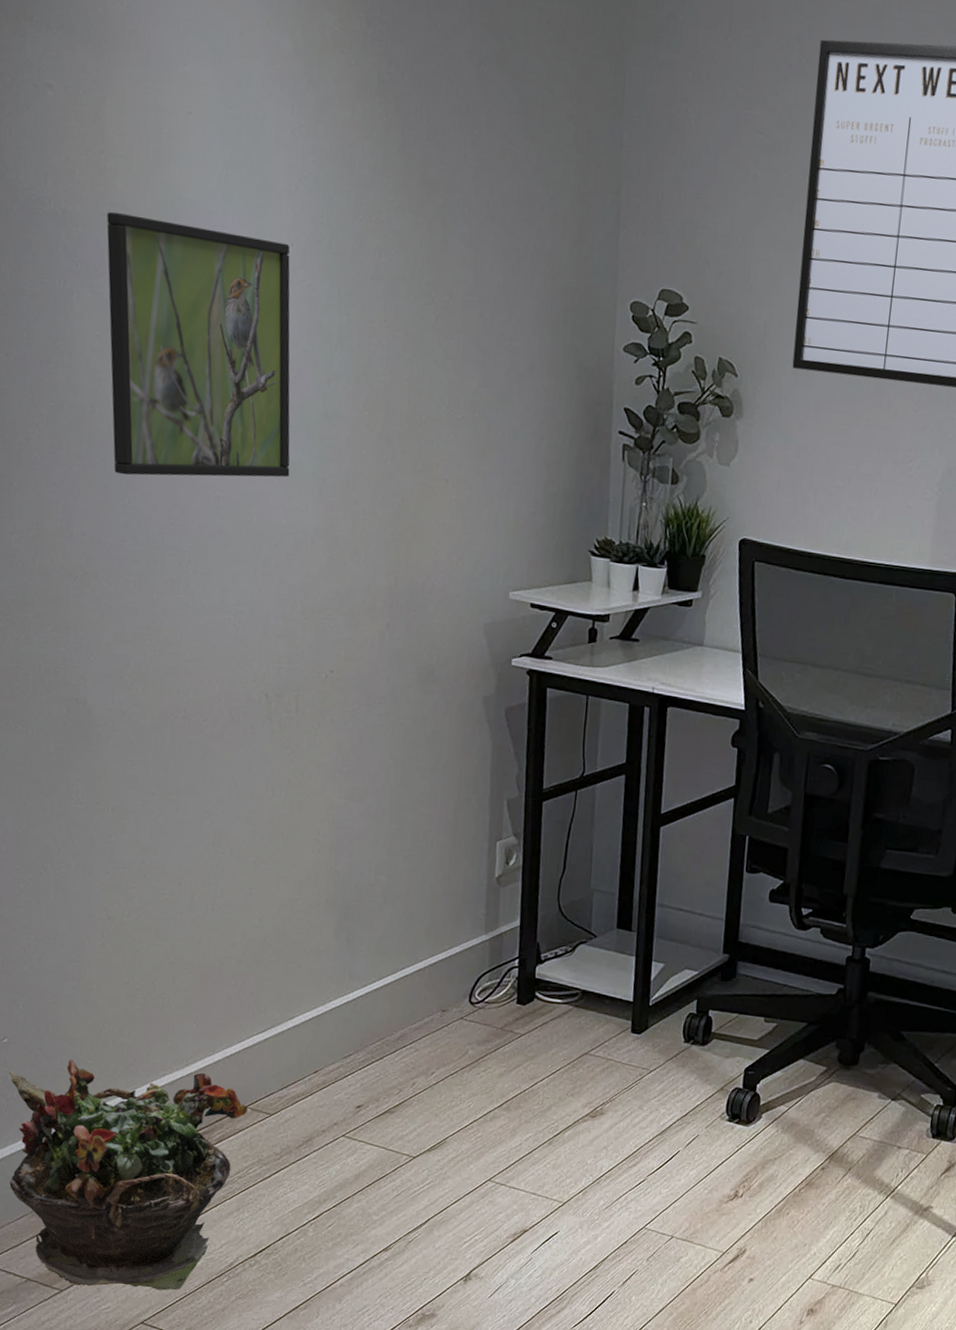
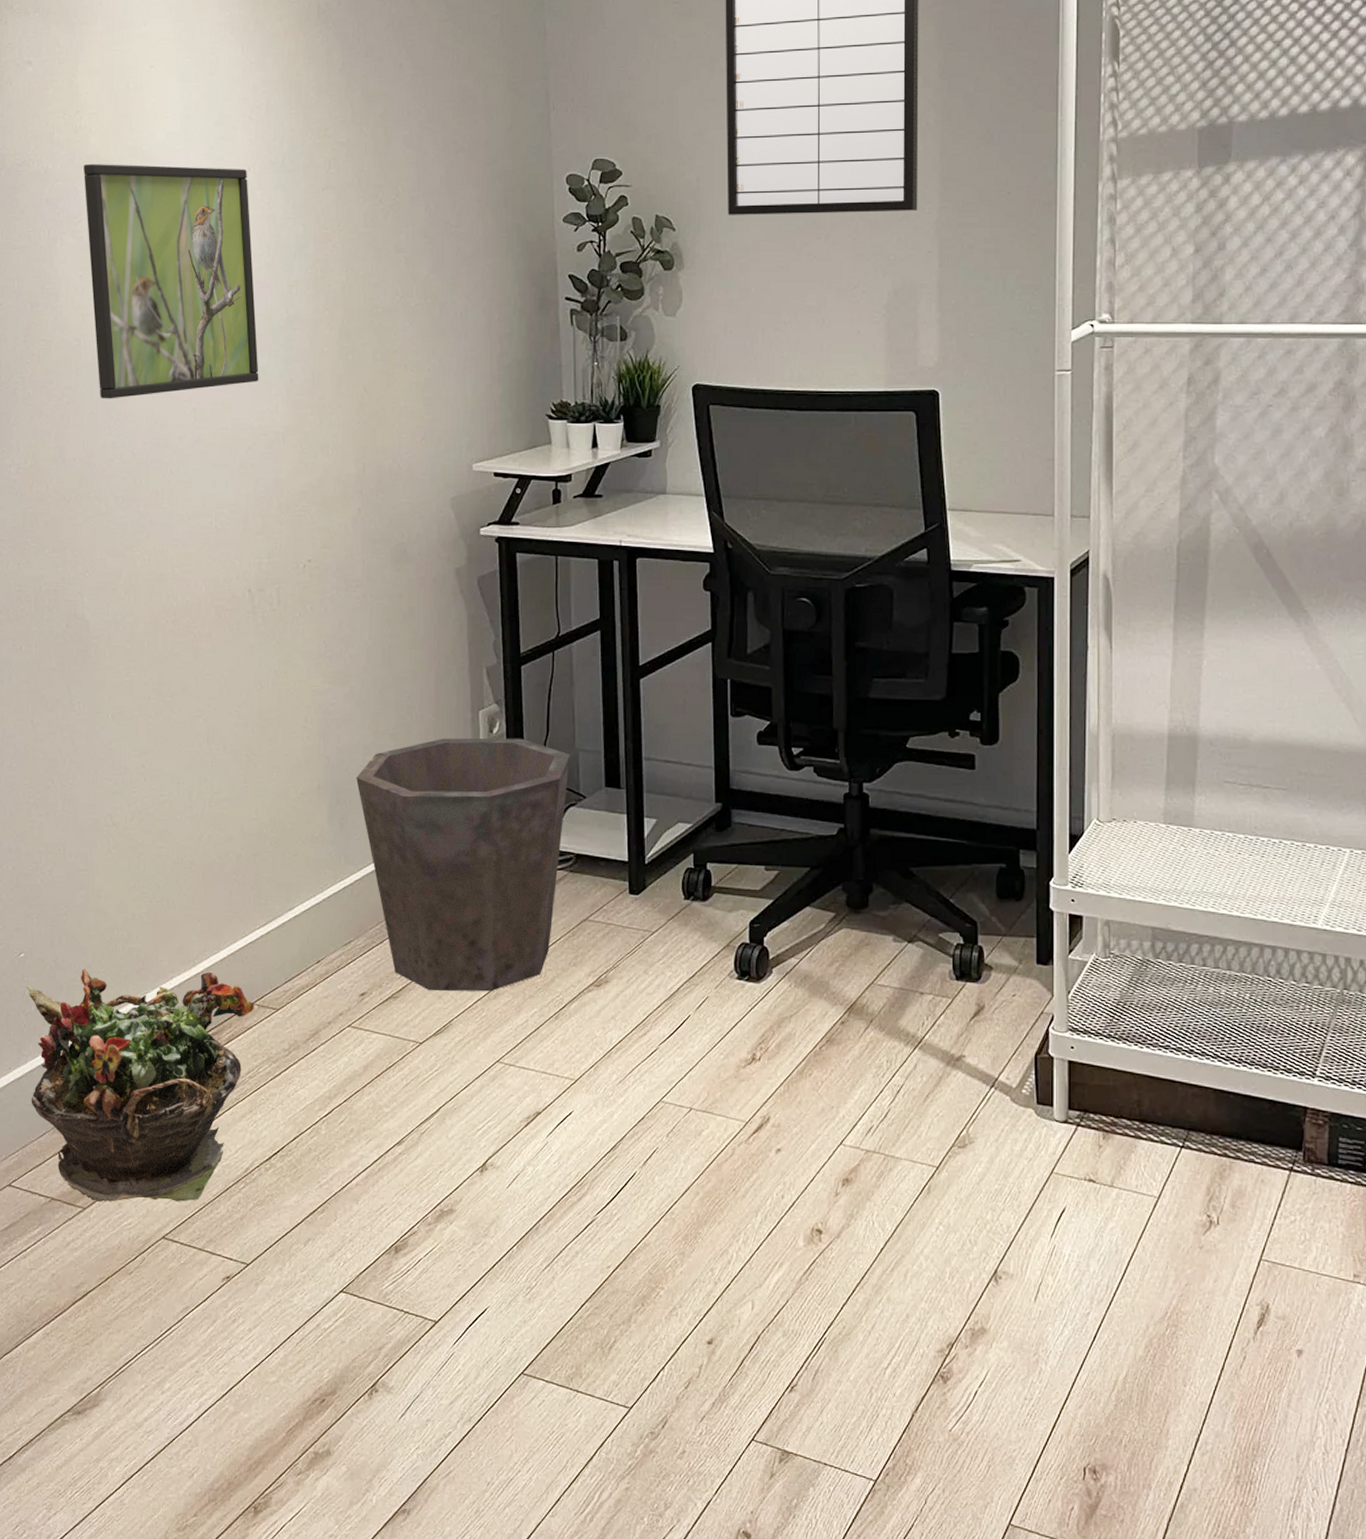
waste bin: none [366,865,586,1114] -> present [356,738,571,992]

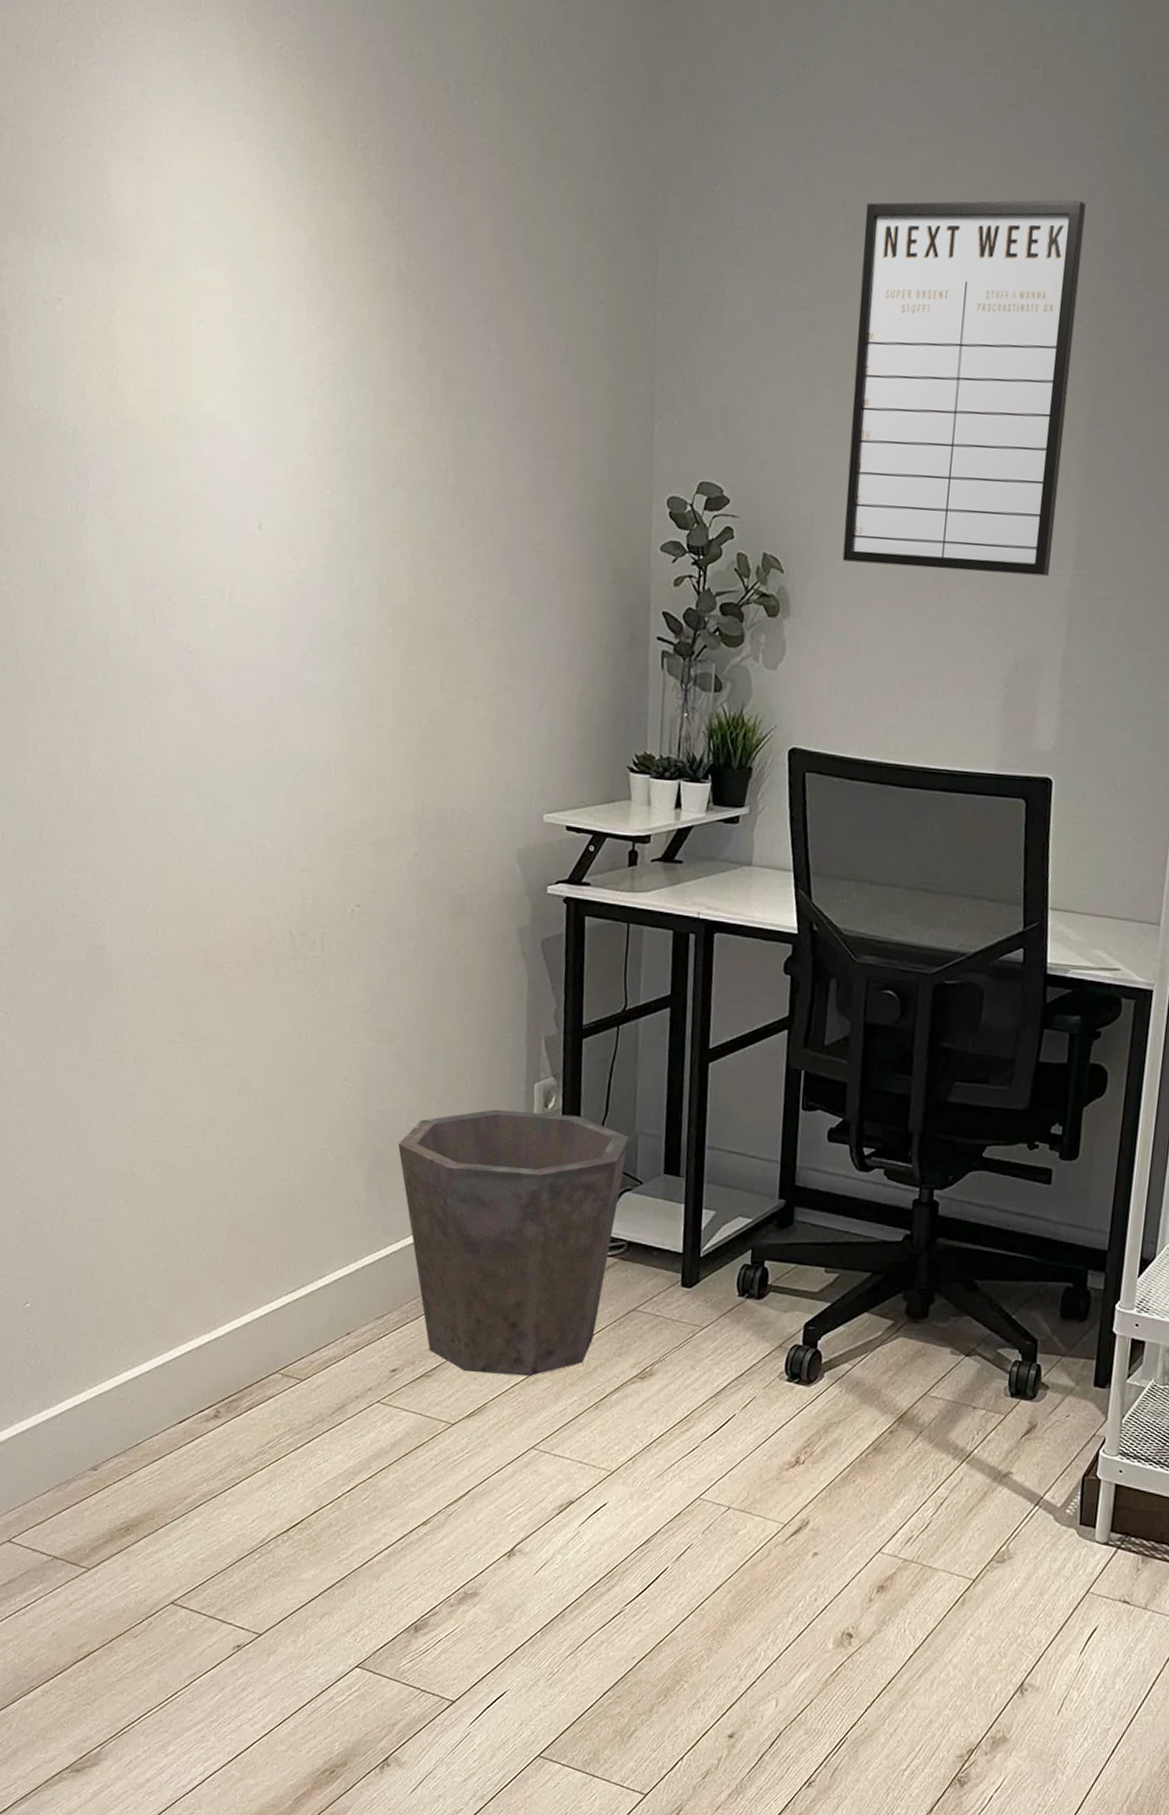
potted plant: present [27,969,254,1203] -> none [32,1324,278,1569]
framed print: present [84,163,259,399] -> none [119,428,312,706]

